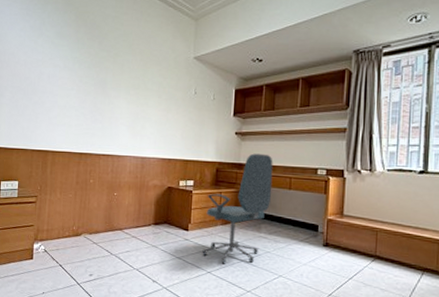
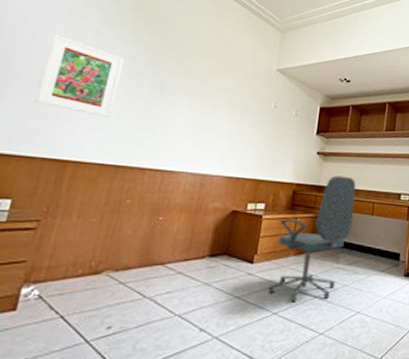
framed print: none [21,50,75,114] -> present [35,34,125,117]

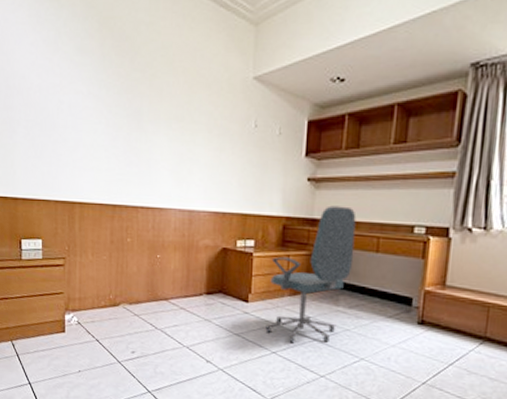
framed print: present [35,34,125,117] -> none [37,72,101,155]

